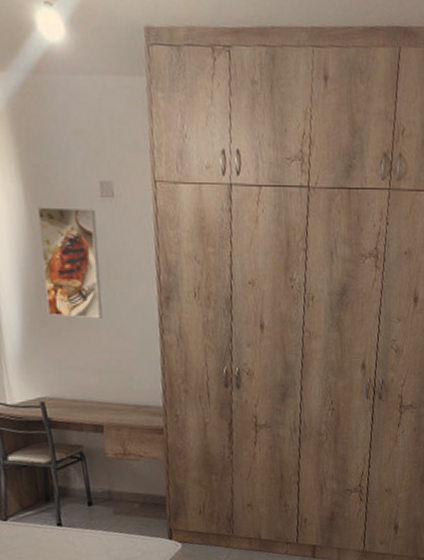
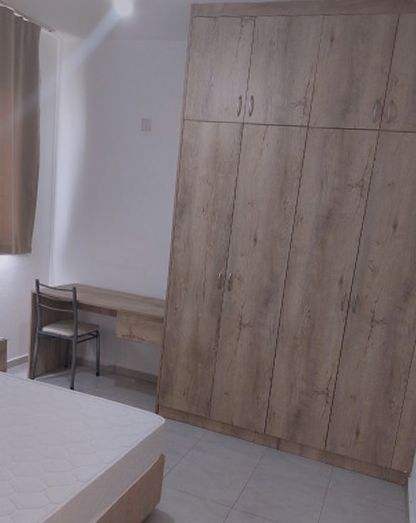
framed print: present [38,207,103,319] -> none [89,137,135,224]

